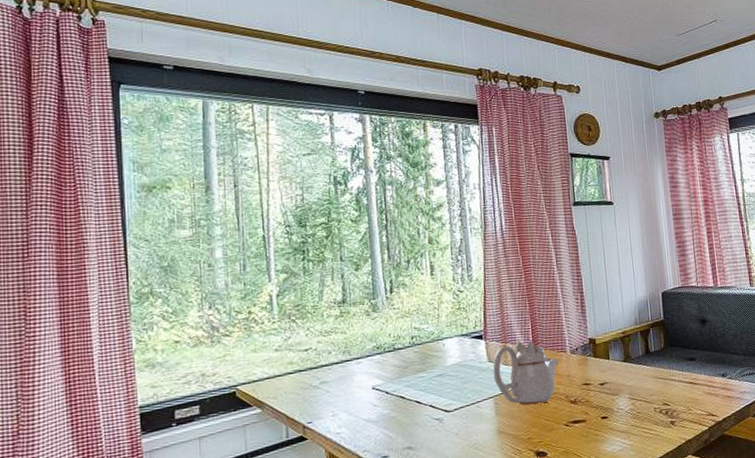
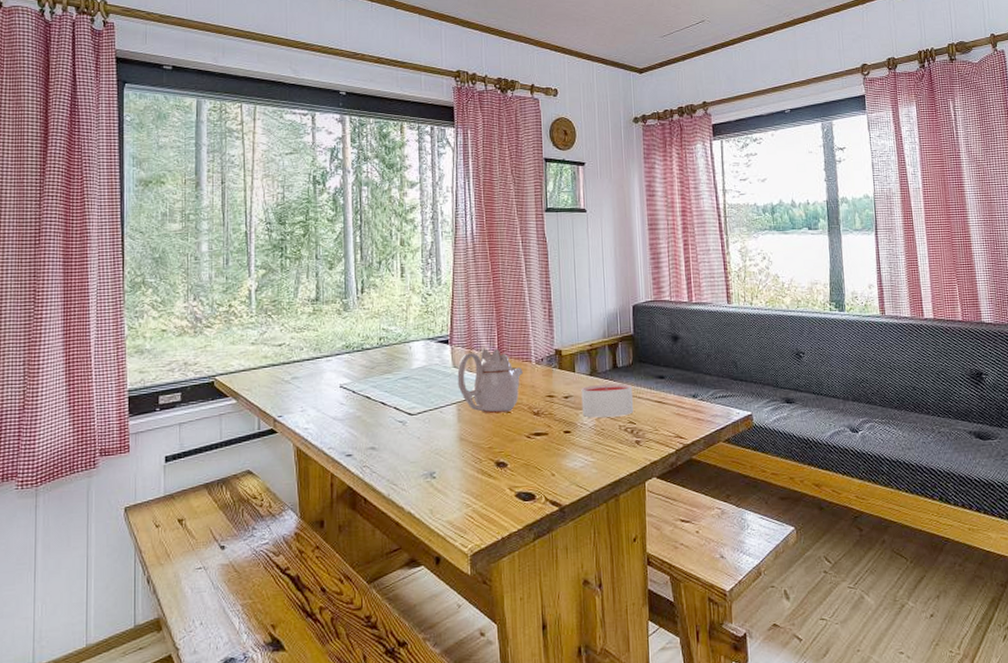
candle: none [616,368,668,402] -> present [581,383,634,418]

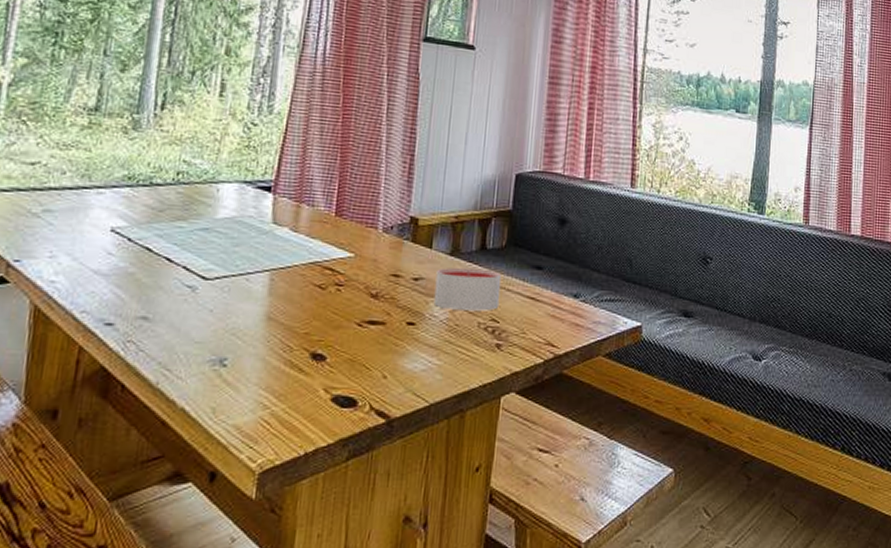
teapot: present [457,348,523,414] -> none [275,204,365,291]

